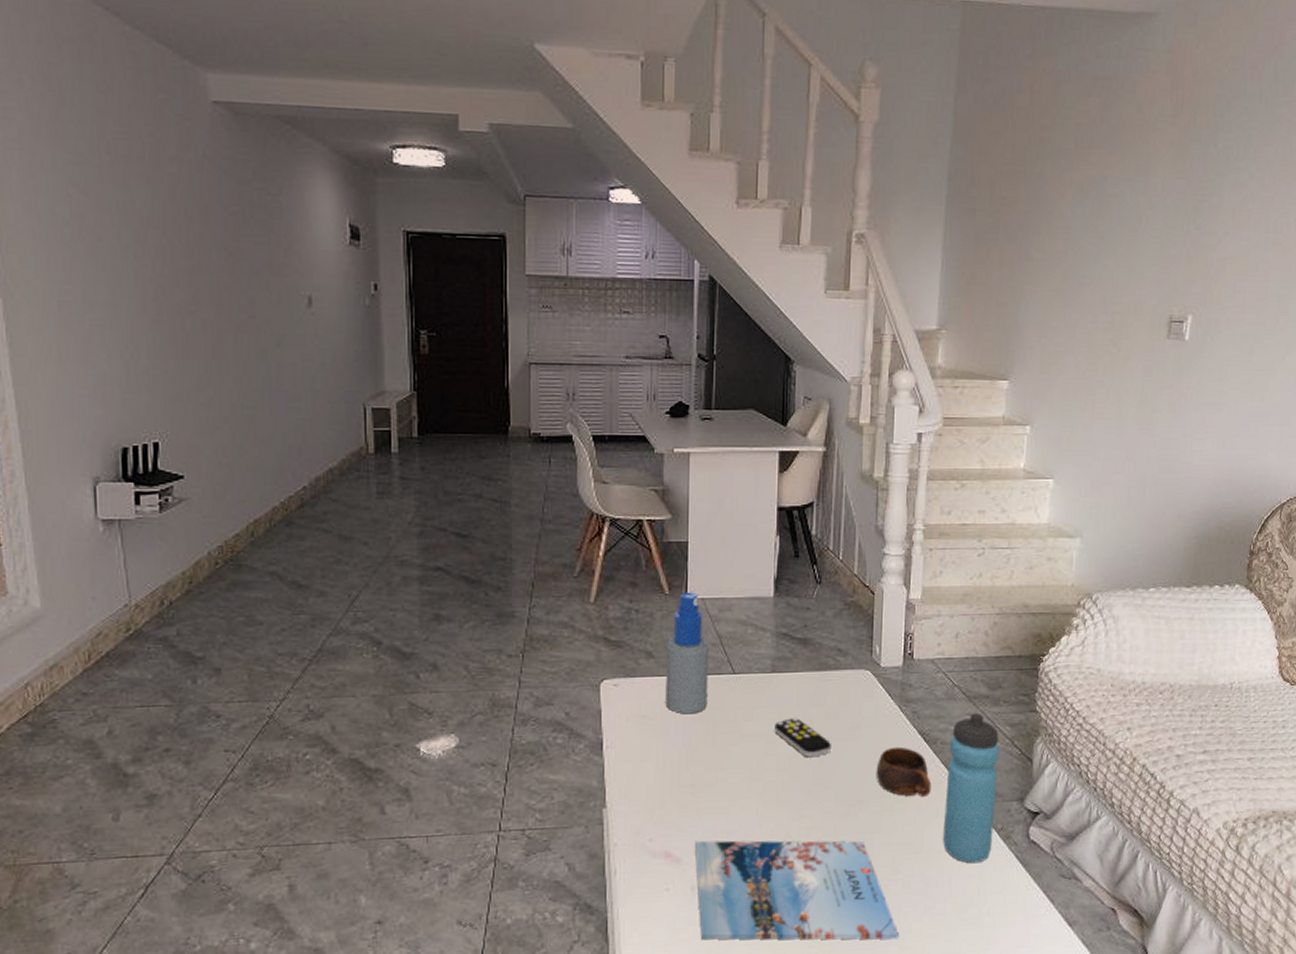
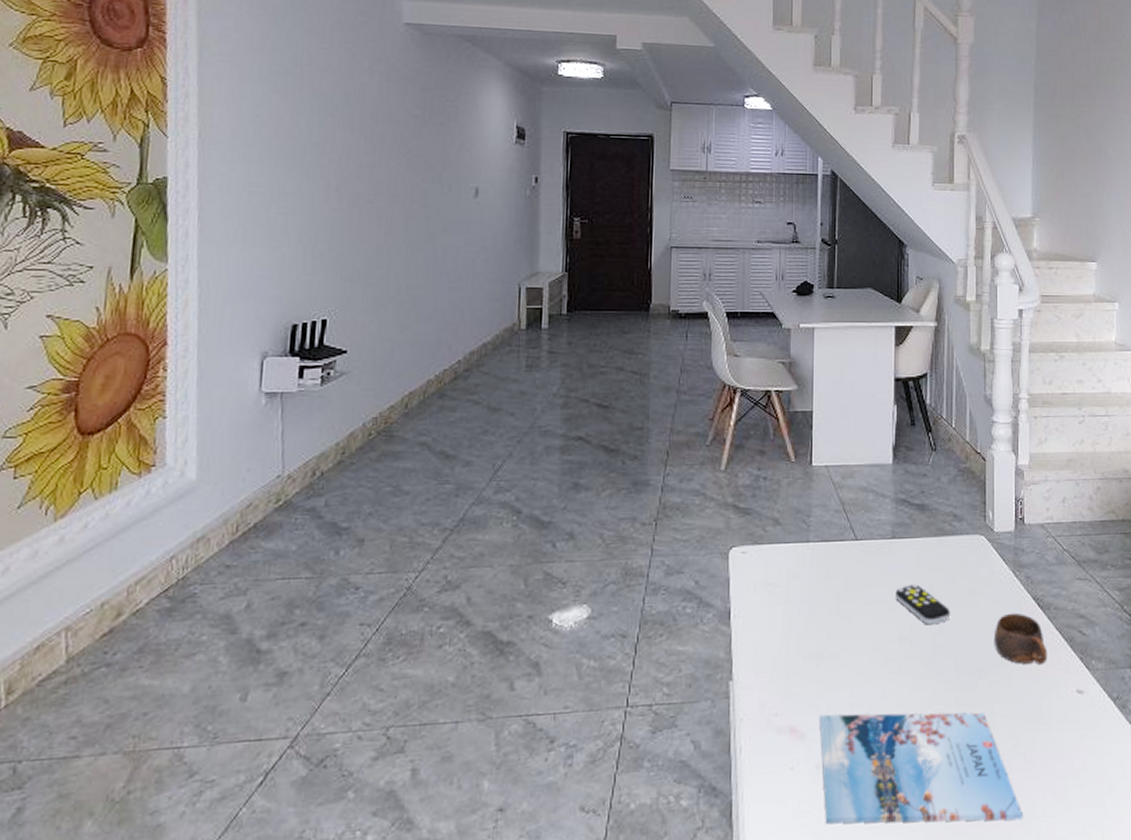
spray bottle: present [665,592,709,714] -> none [791,459,832,582]
water bottle: present [942,713,1000,864] -> none [1060,577,1111,735]

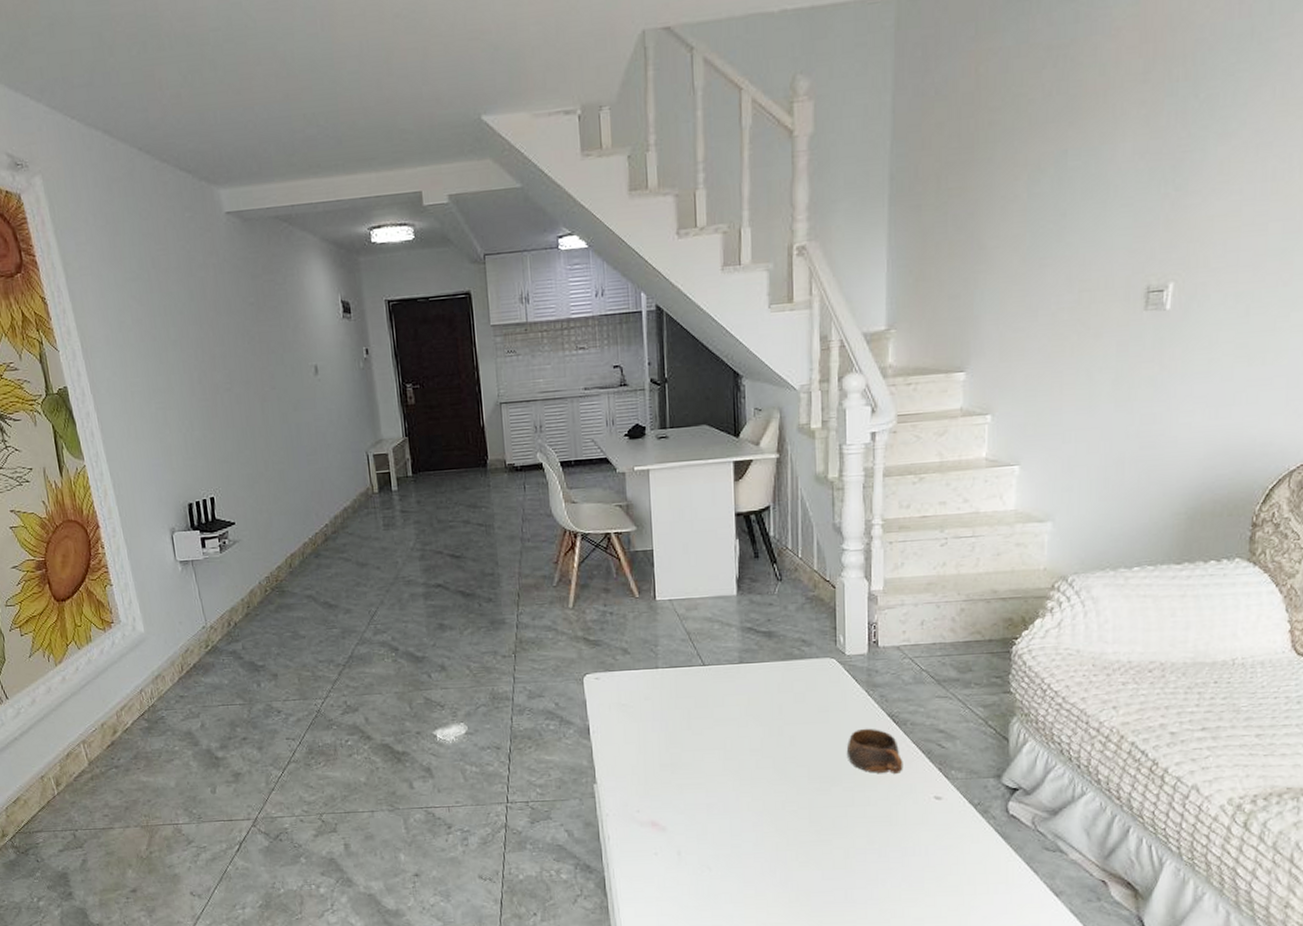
magazine: present [820,712,1023,824] -> none [679,812,877,903]
remote control: present [895,584,950,625] -> none [745,703,801,739]

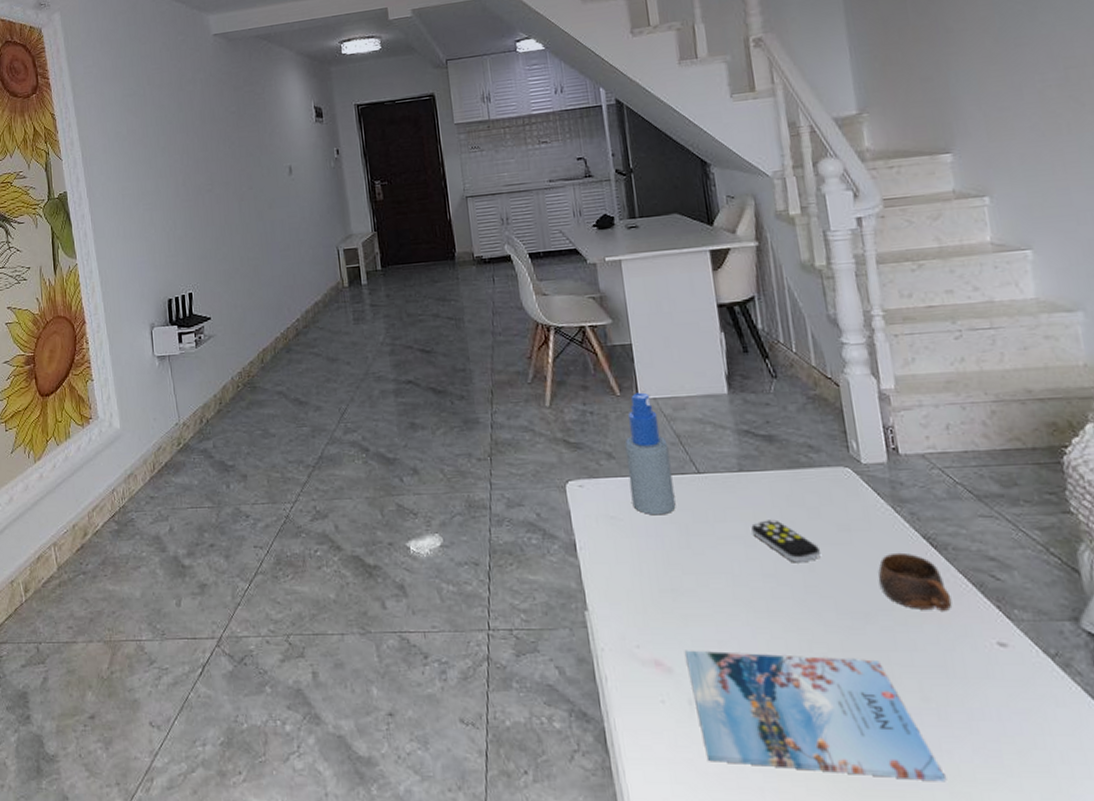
spray bottle: none [640,594,681,703] -> present [625,392,676,515]
magazine: none [679,812,877,903] -> present [685,650,946,782]
remote control: none [745,703,801,739] -> present [751,519,820,563]

